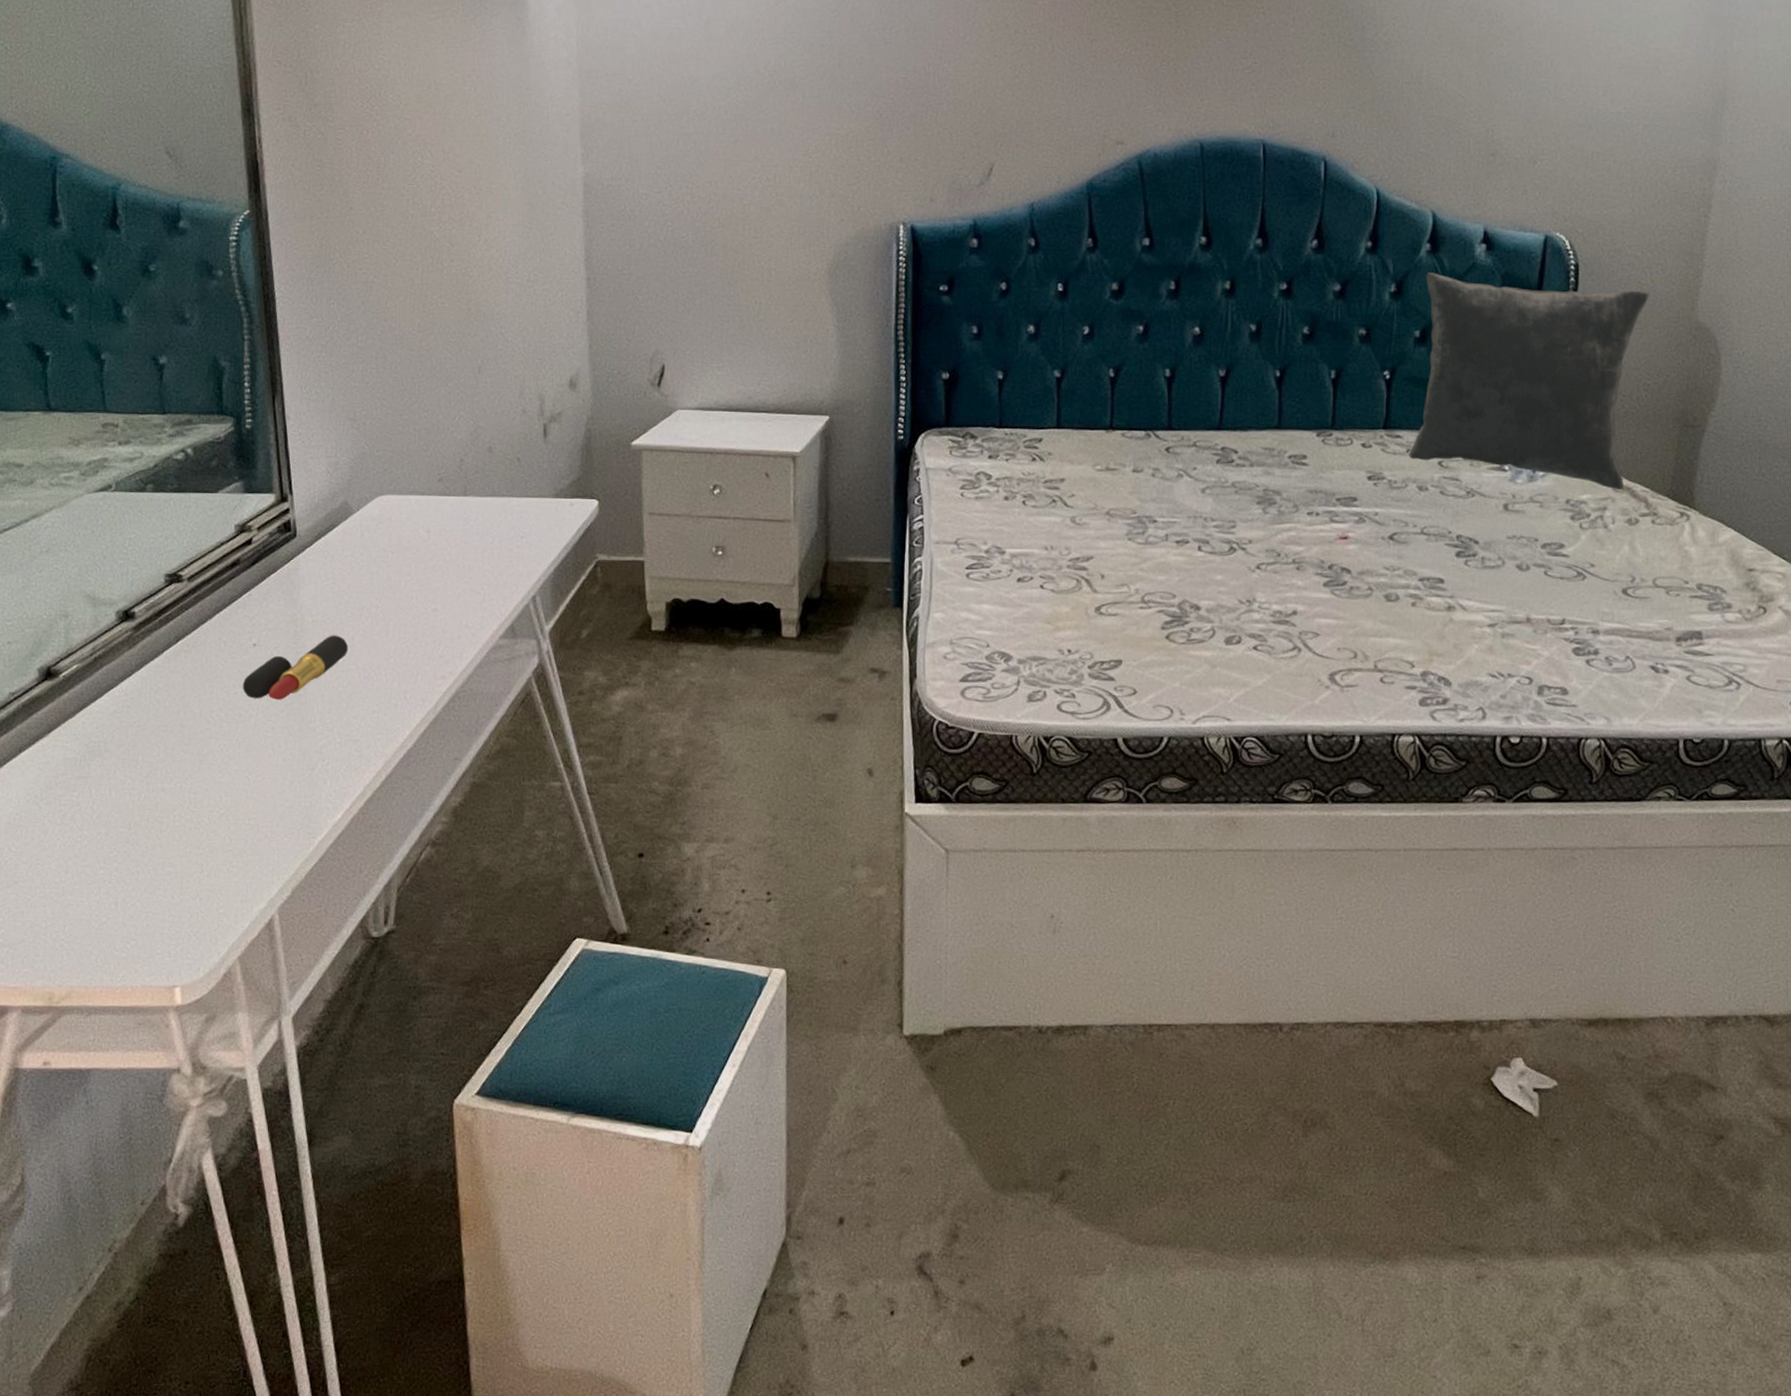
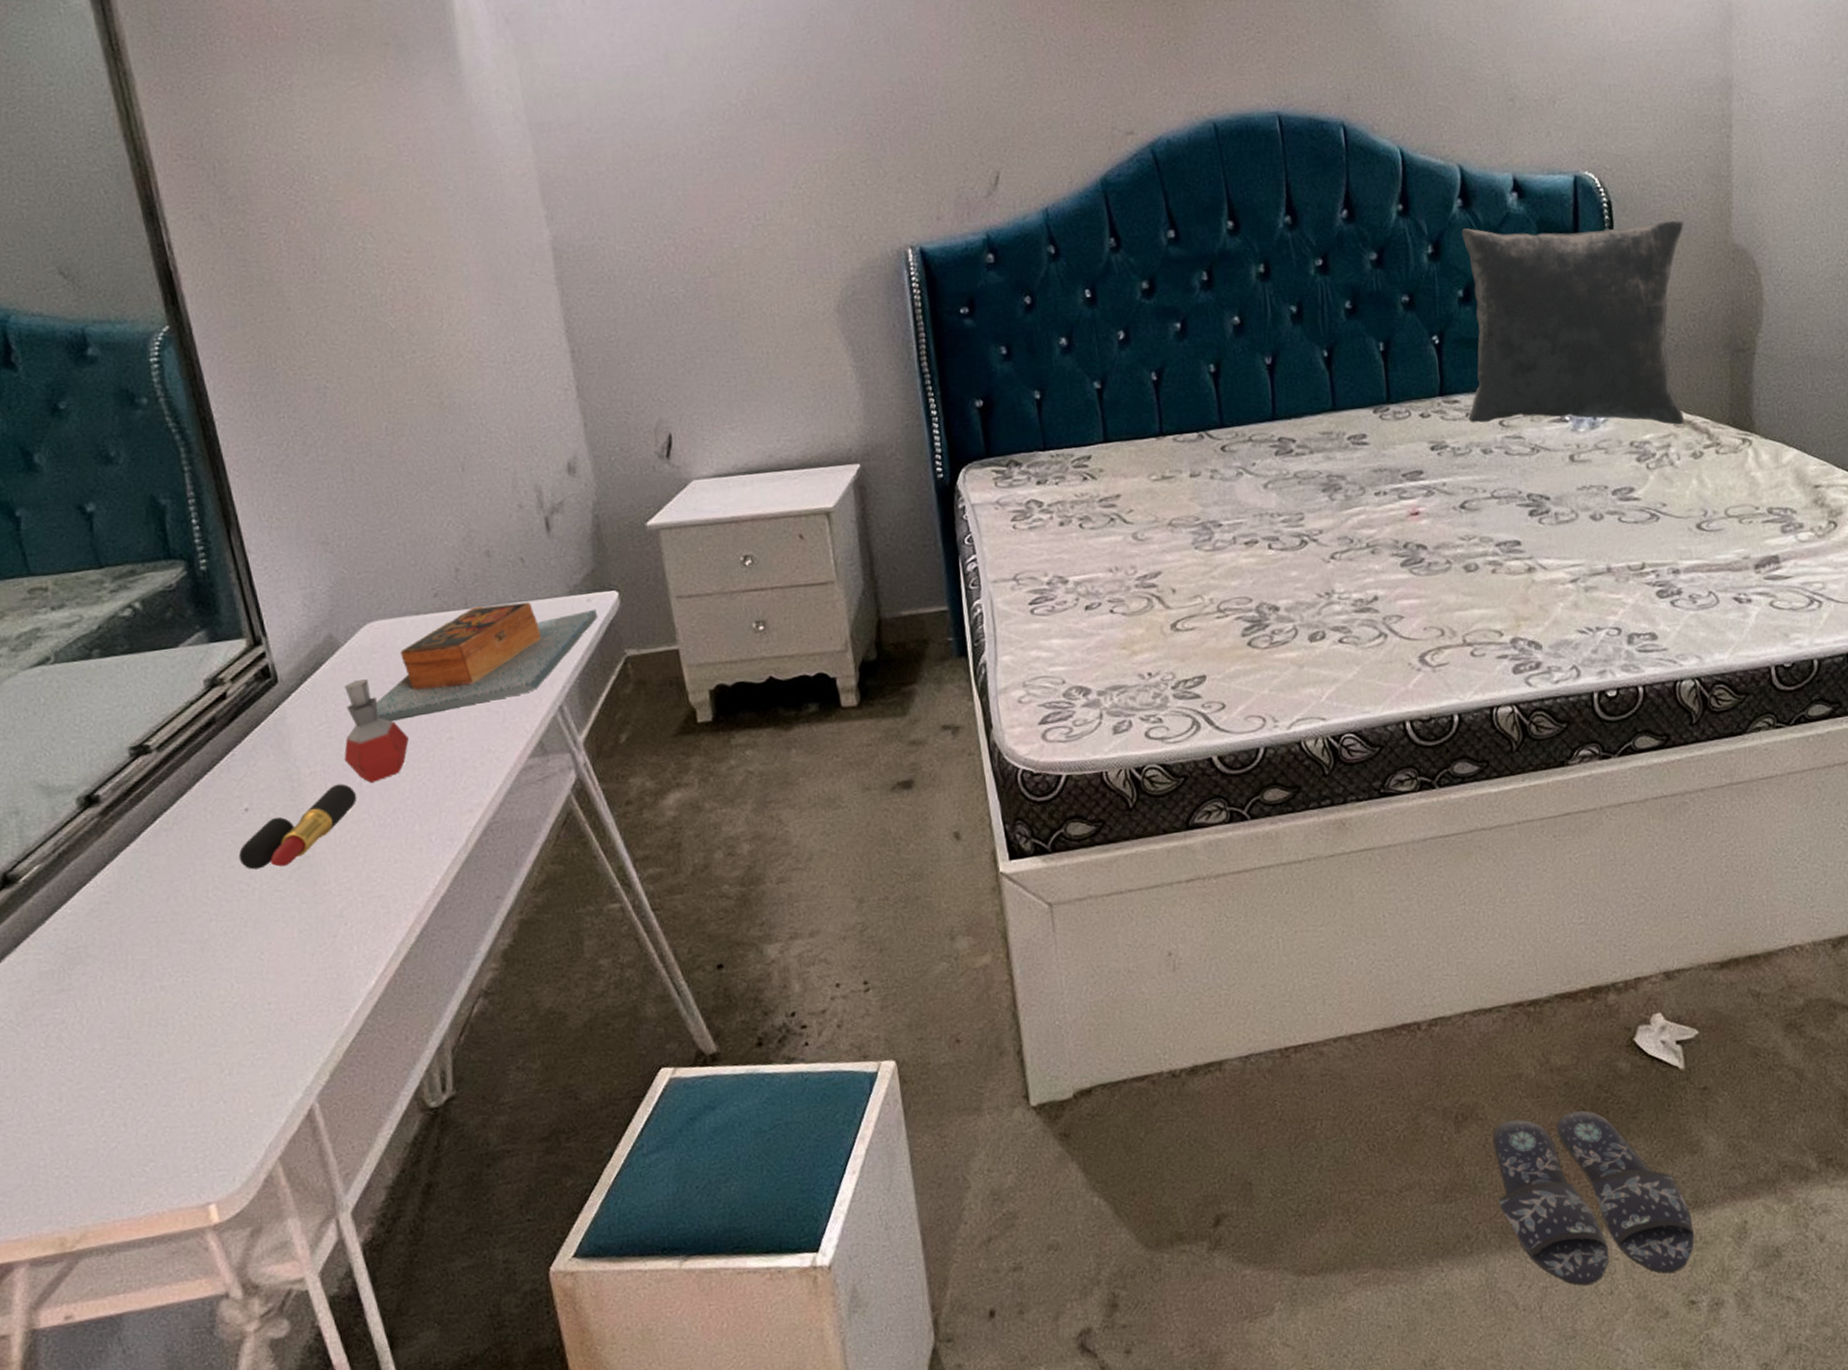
perfume bottle: none [342,546,400,638] -> present [344,679,410,783]
wooden box: none [375,495,578,587] -> present [375,602,598,722]
slippers: none [1336,1134,1526,1313] -> present [1493,1110,1694,1286]

